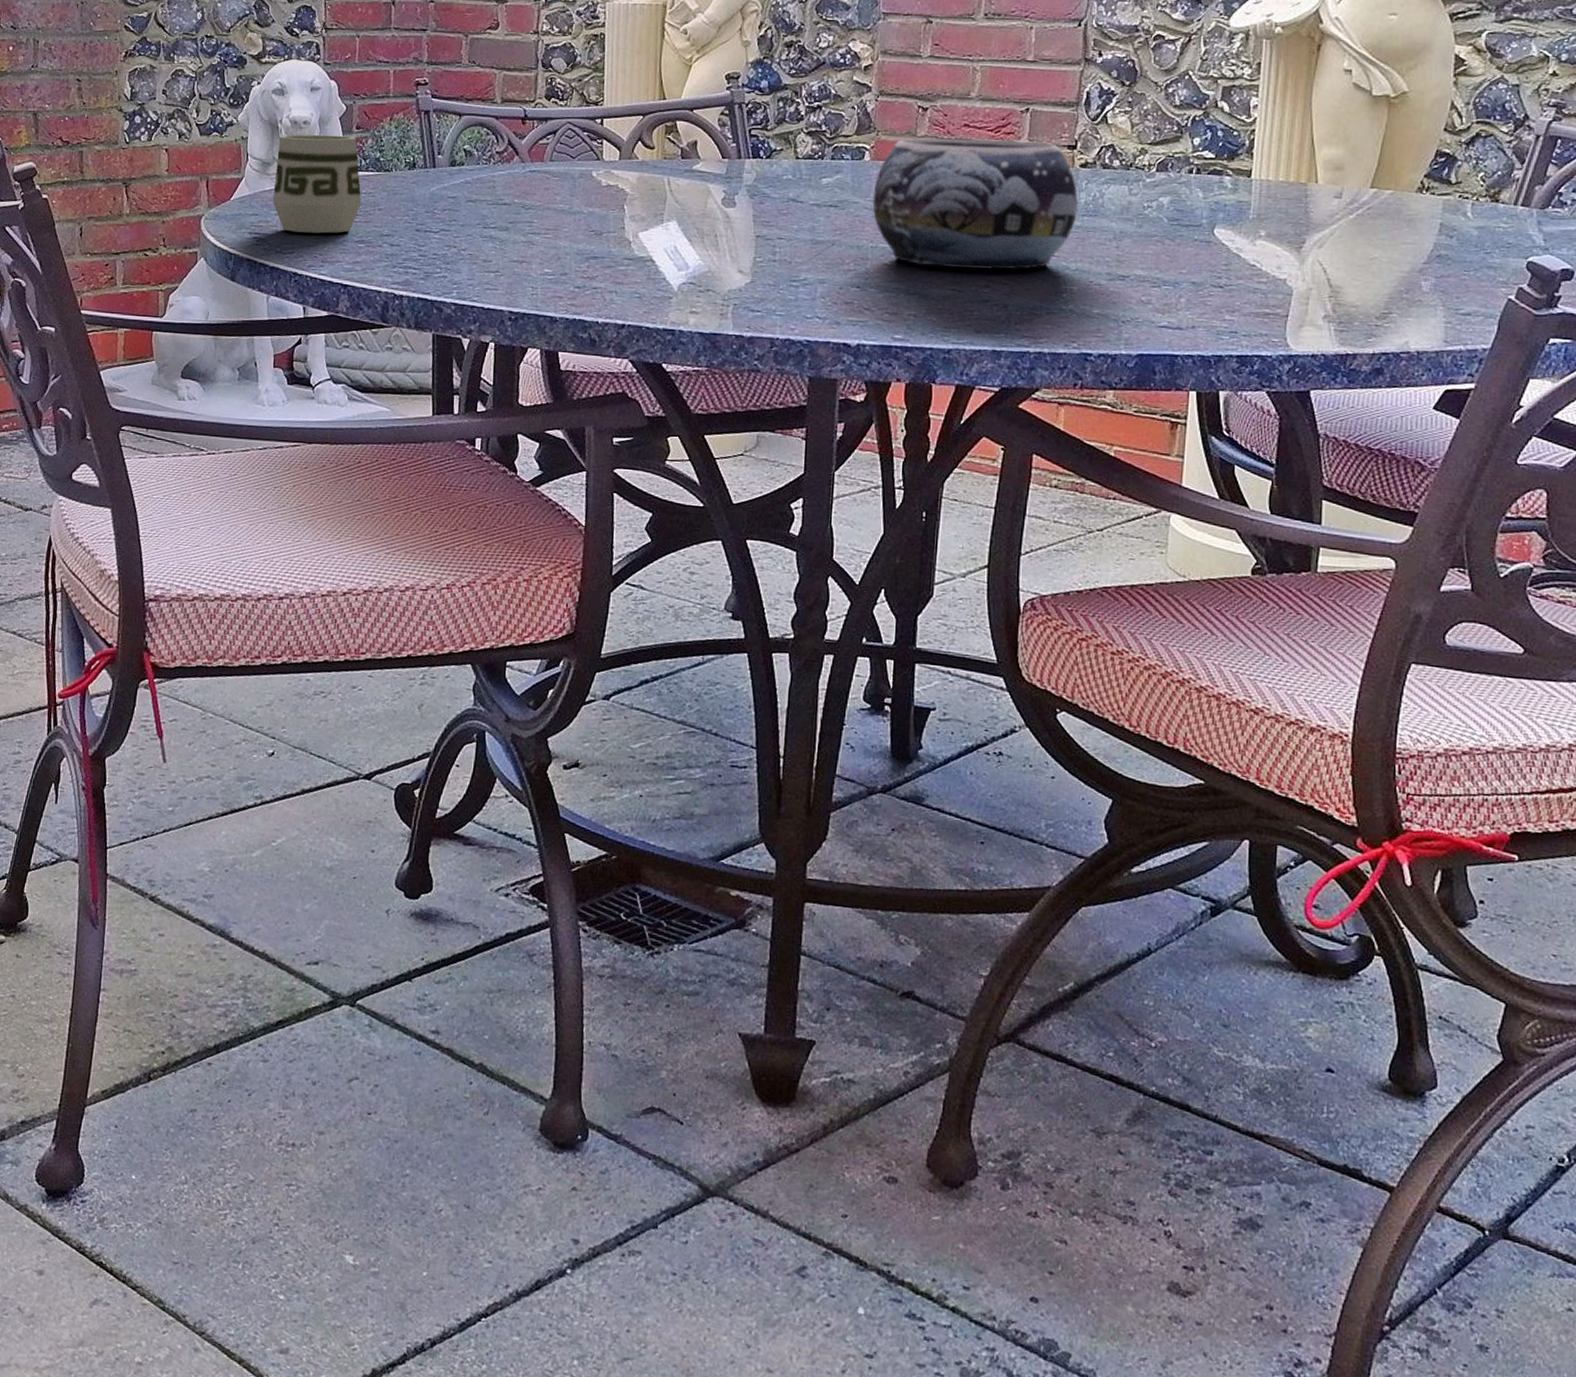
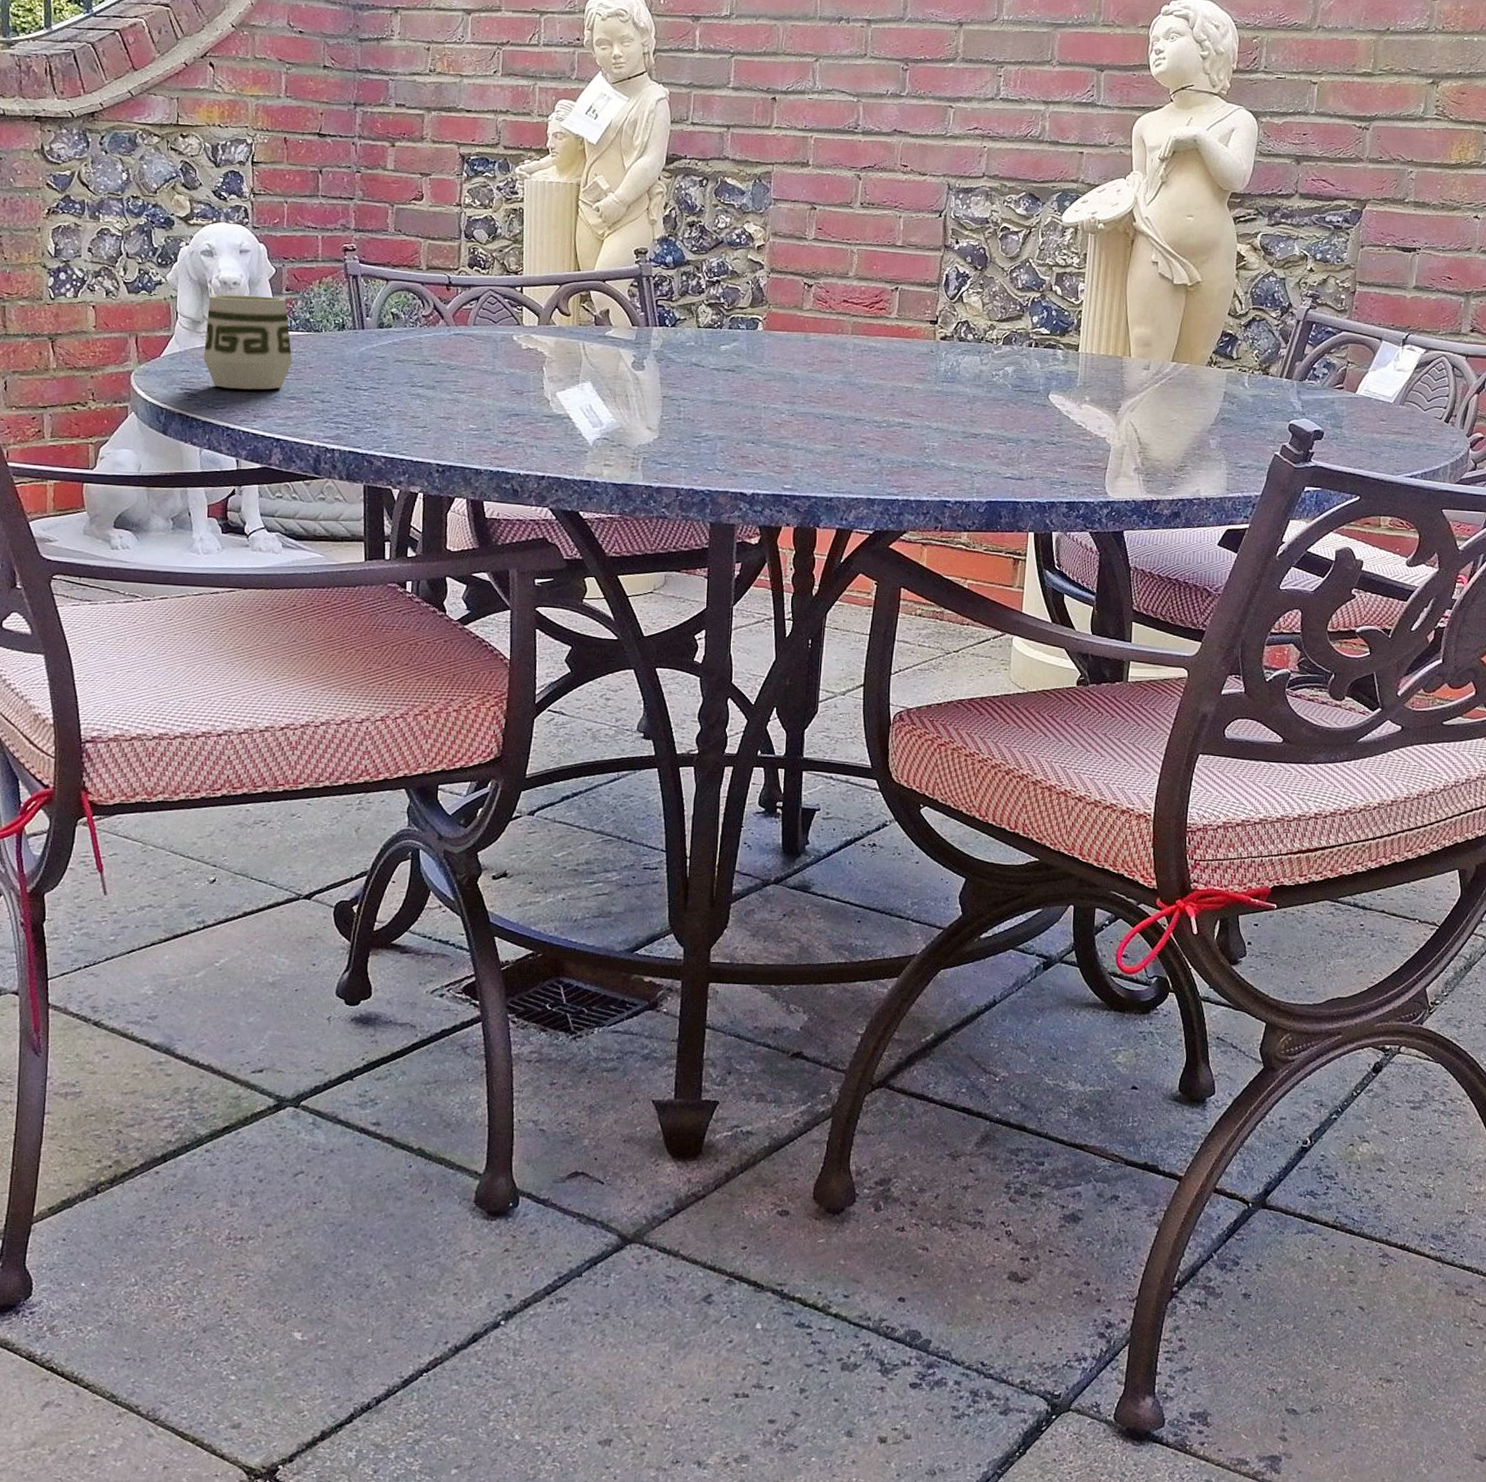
decorative bowl: present [872,138,1078,270] -> none [764,311,939,428]

